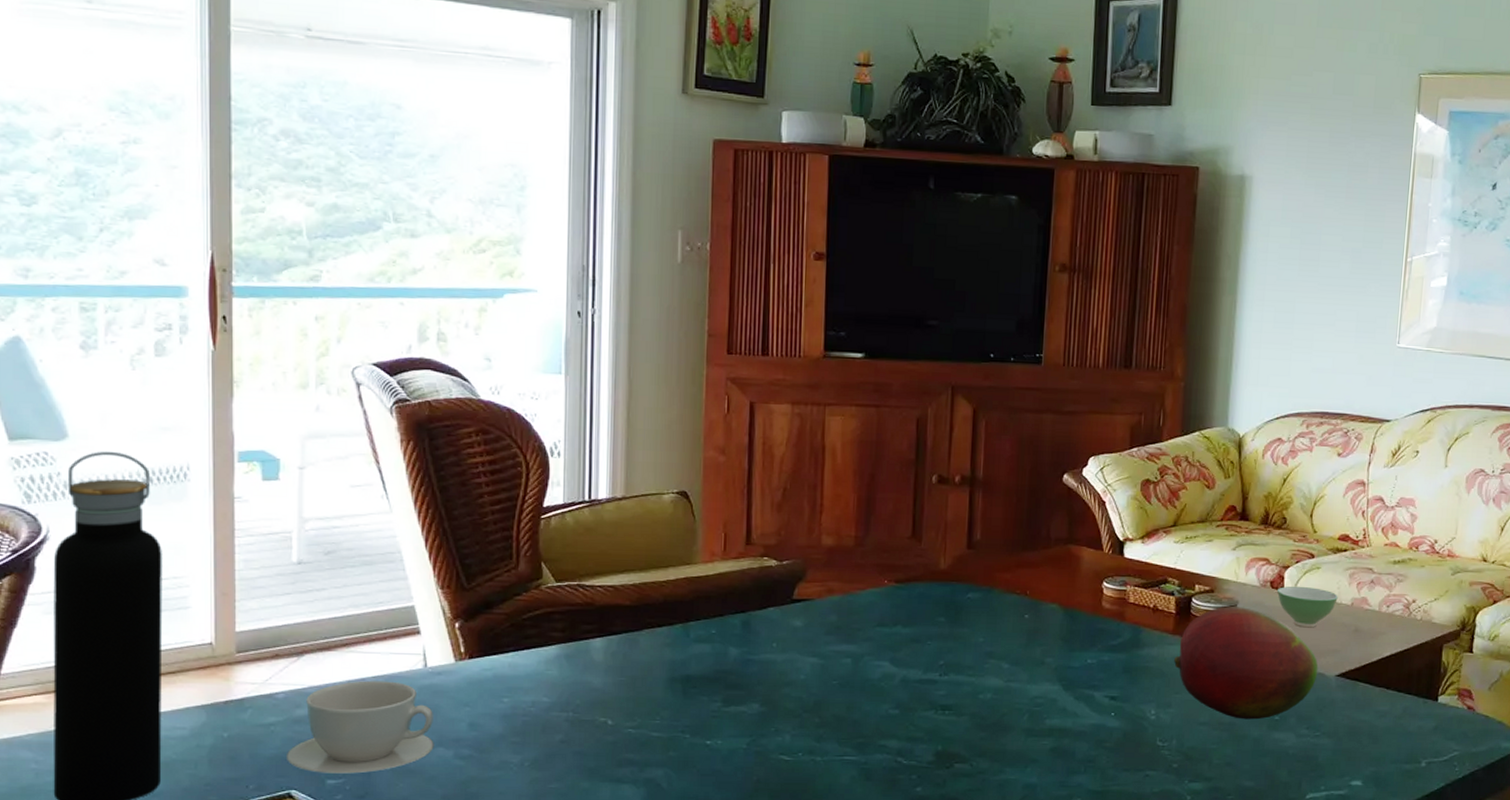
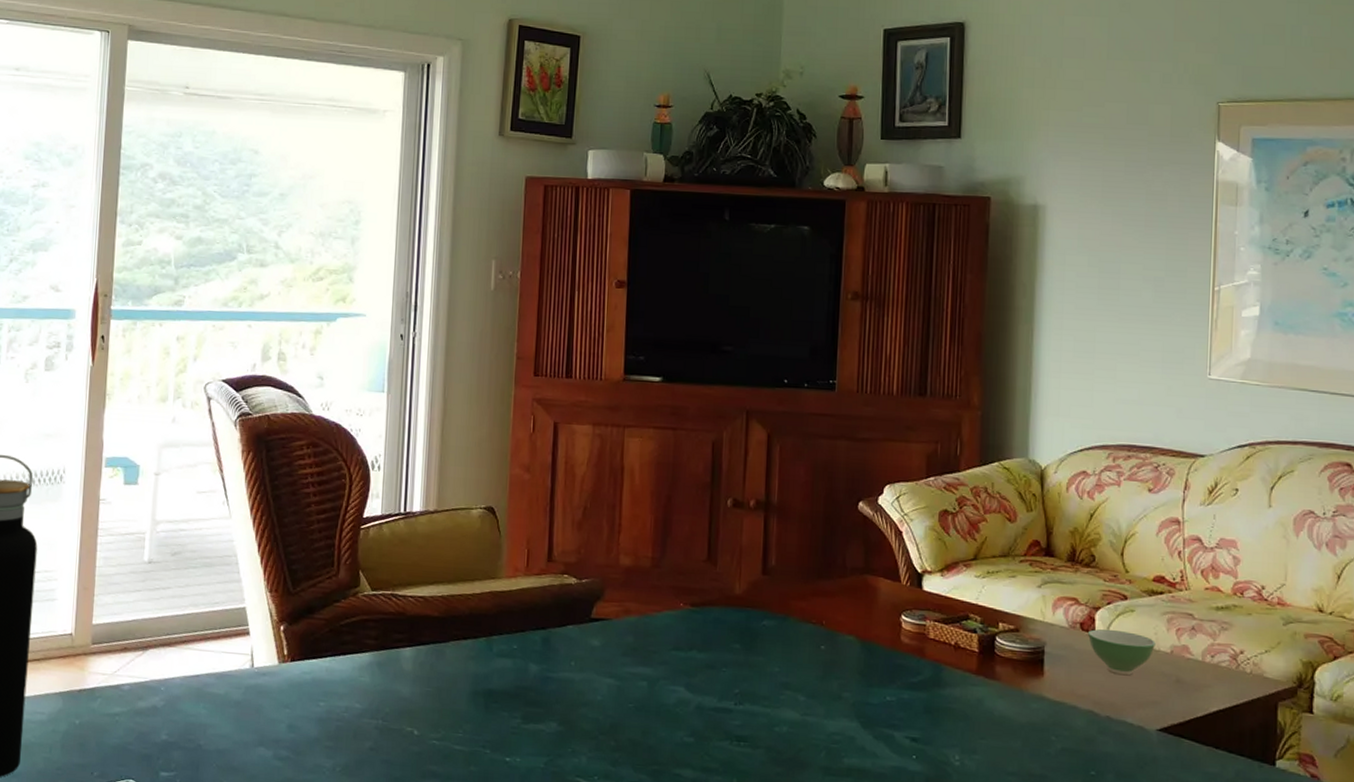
teacup: present [285,680,434,774] -> none [126,677,257,768]
fruit: present [1174,606,1319,720] -> none [978,647,1137,774]

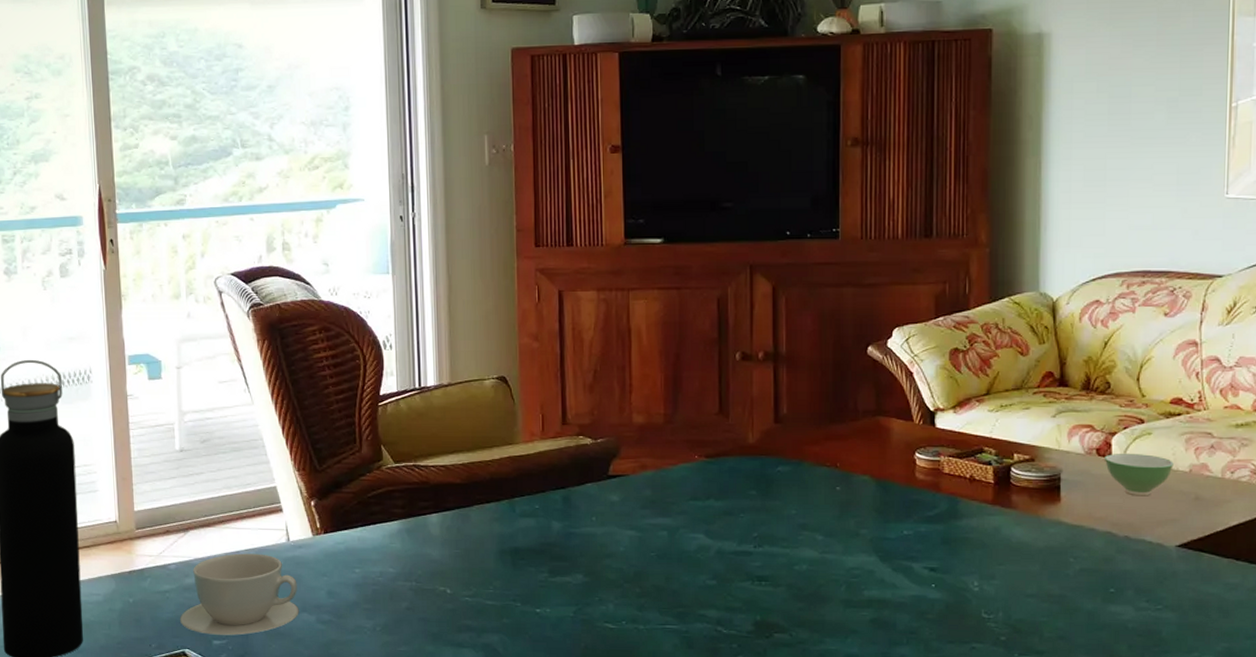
teacup: none [126,677,257,768] -> present [179,553,299,636]

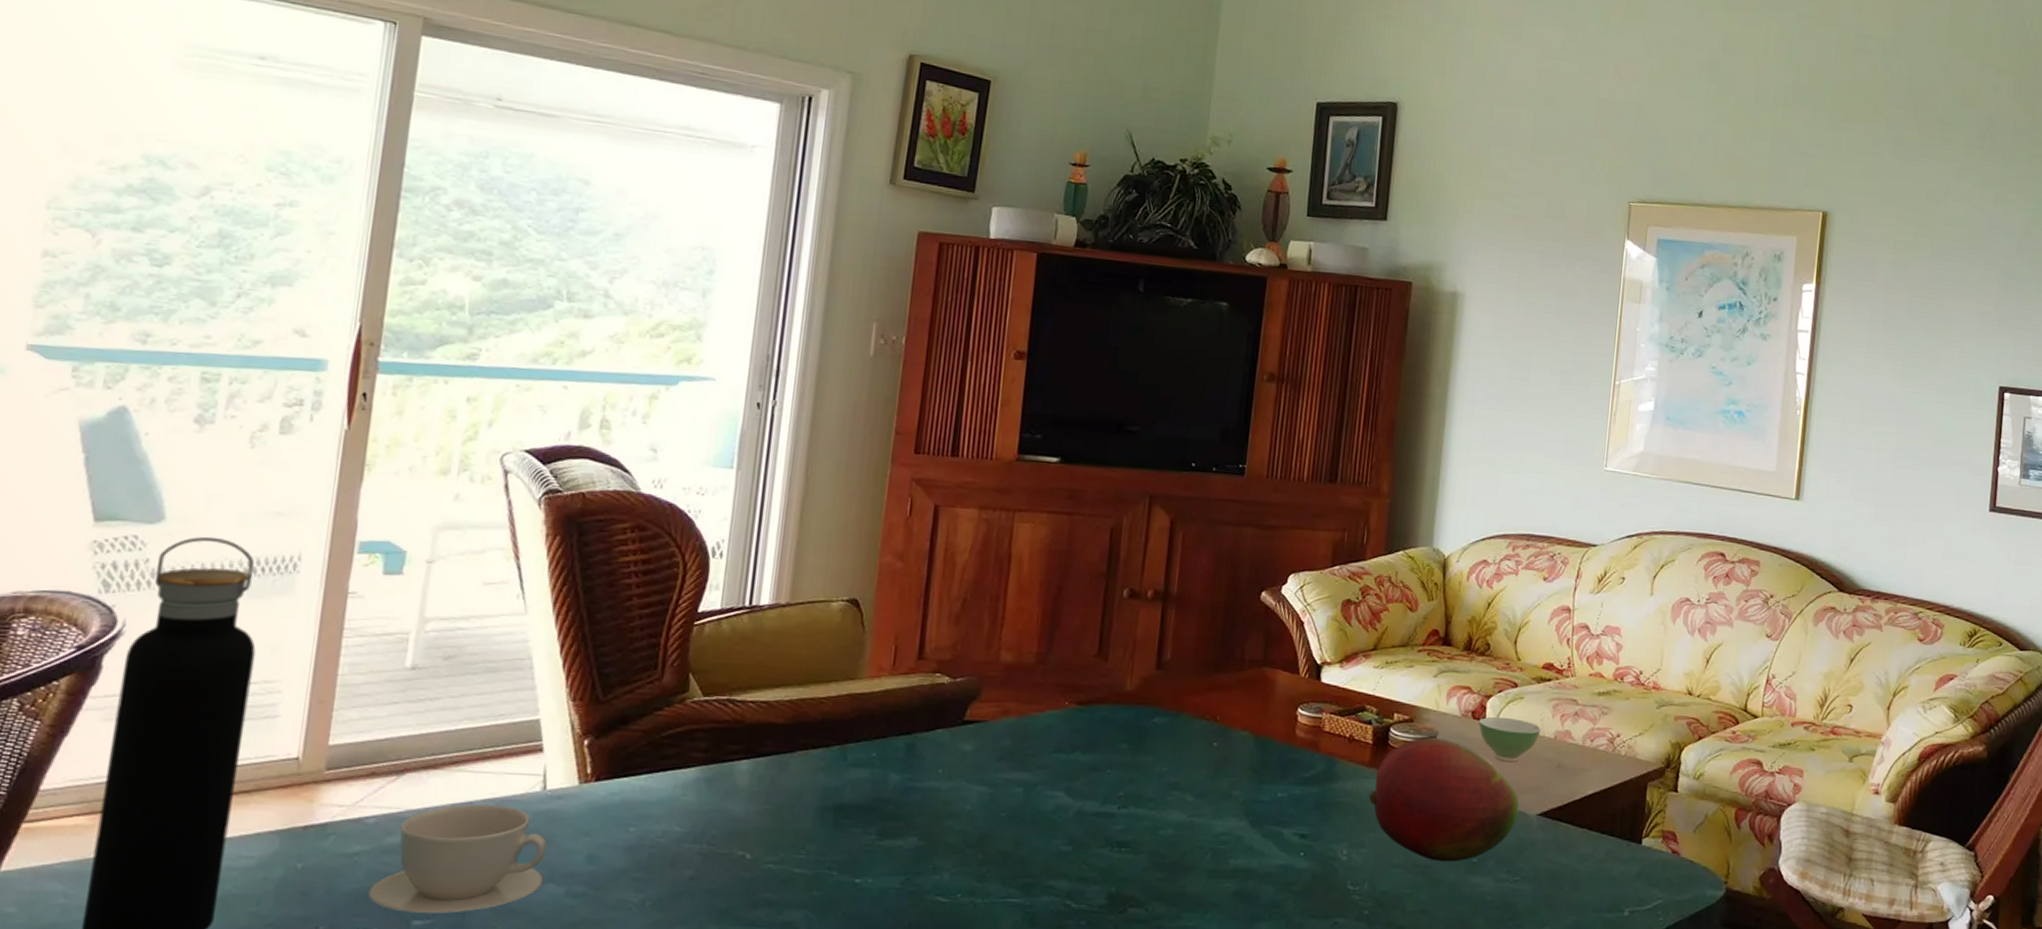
fruit: none [996,475,1156,592] -> present [1369,737,1520,862]

